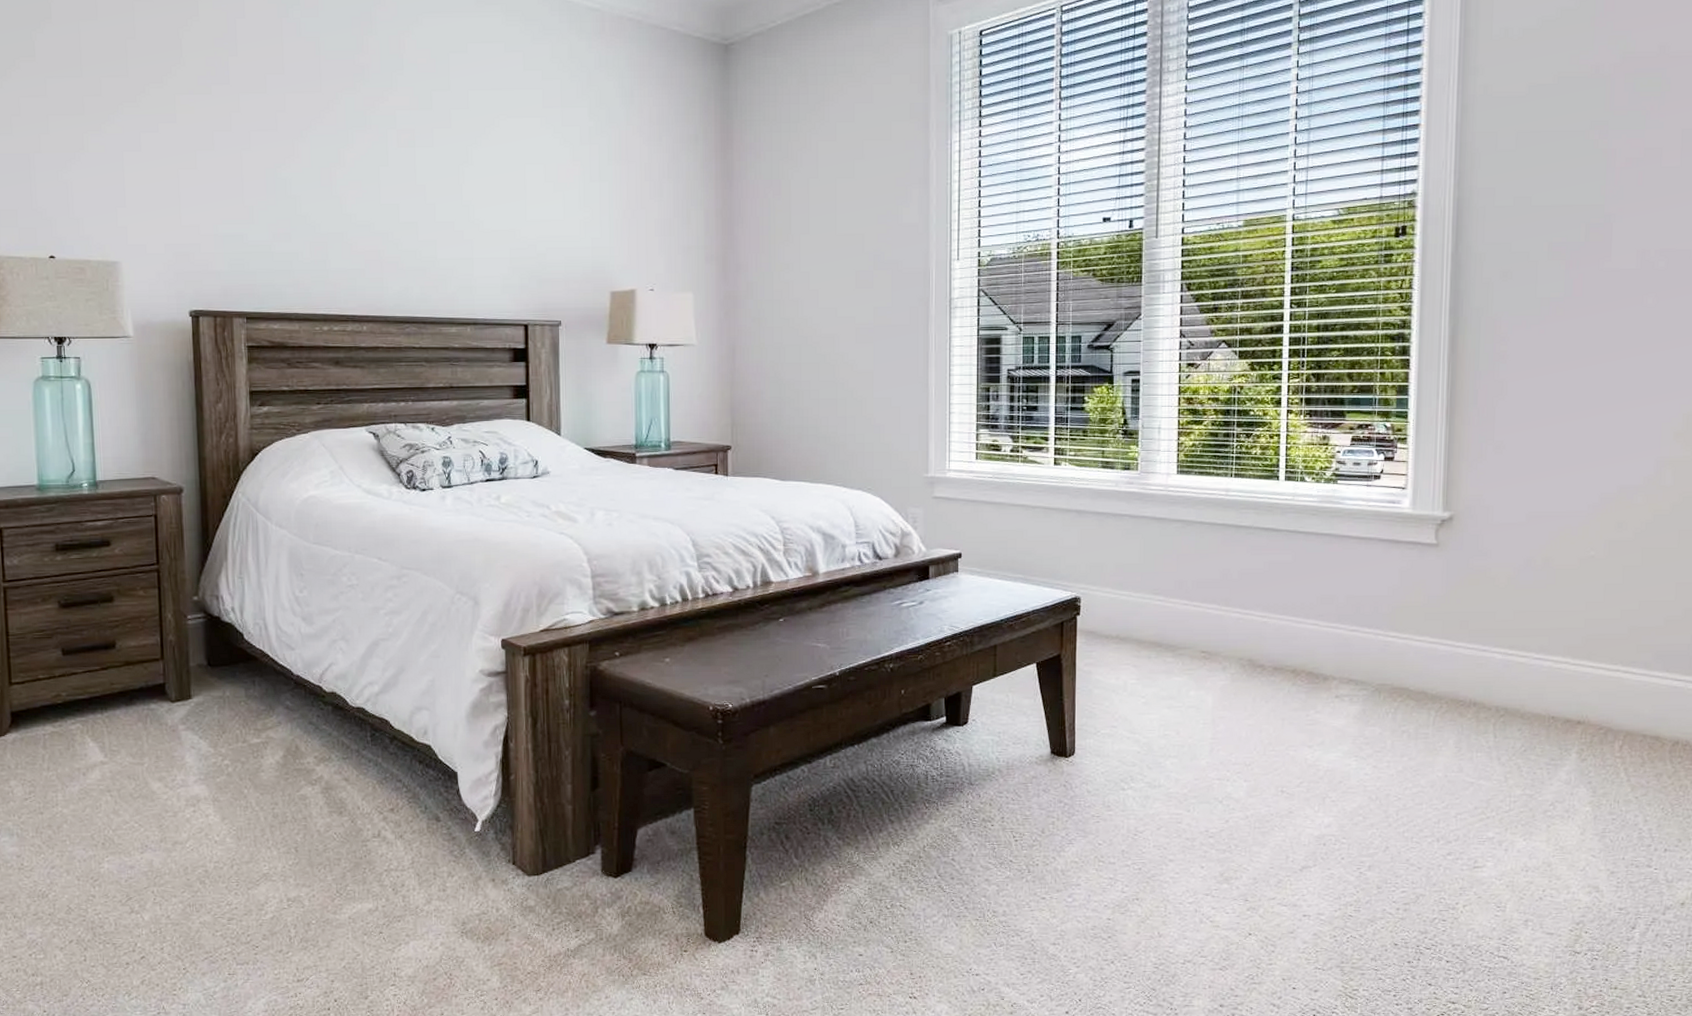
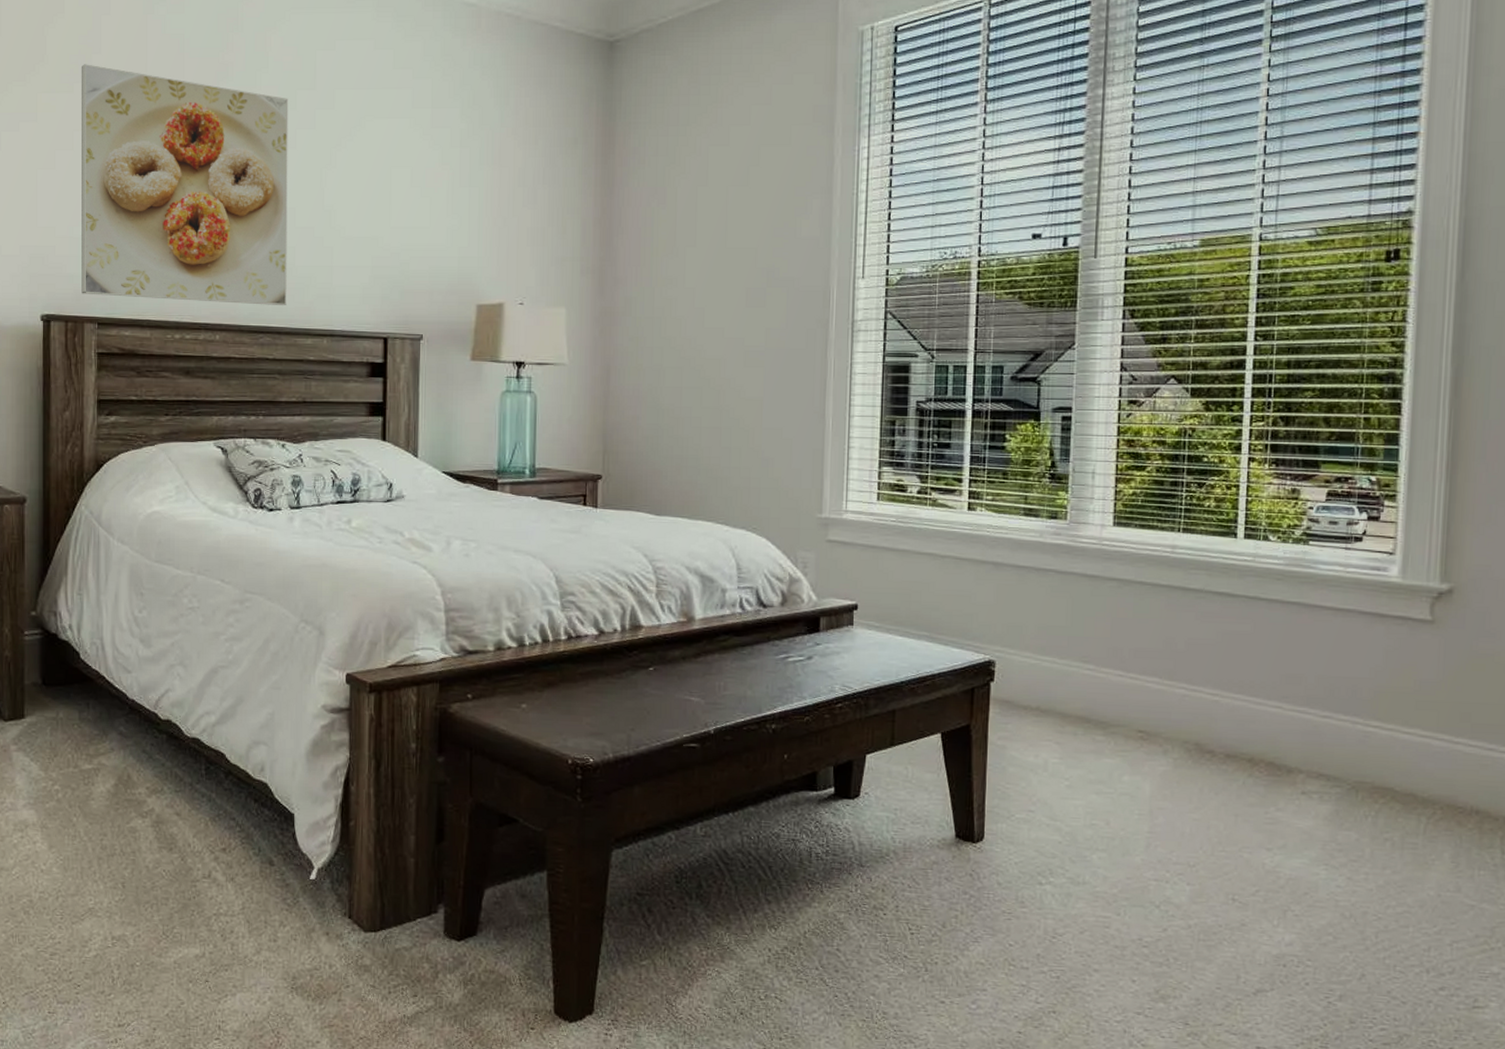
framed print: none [219,66,430,297] -> present [81,64,289,306]

